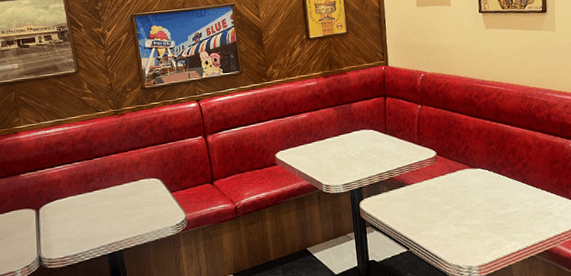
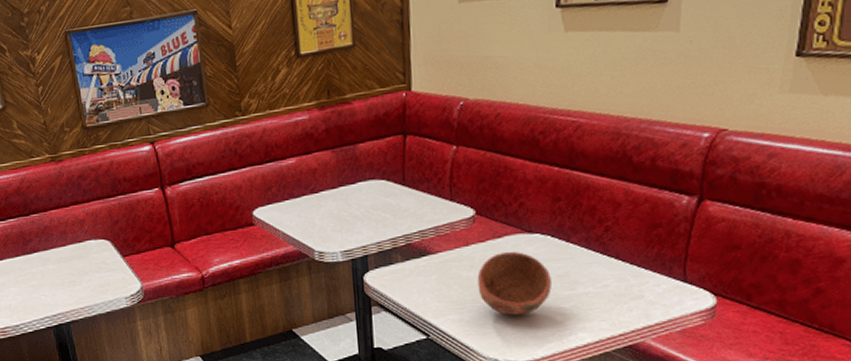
bowl: none [440,182,492,231] -> present [477,251,553,316]

